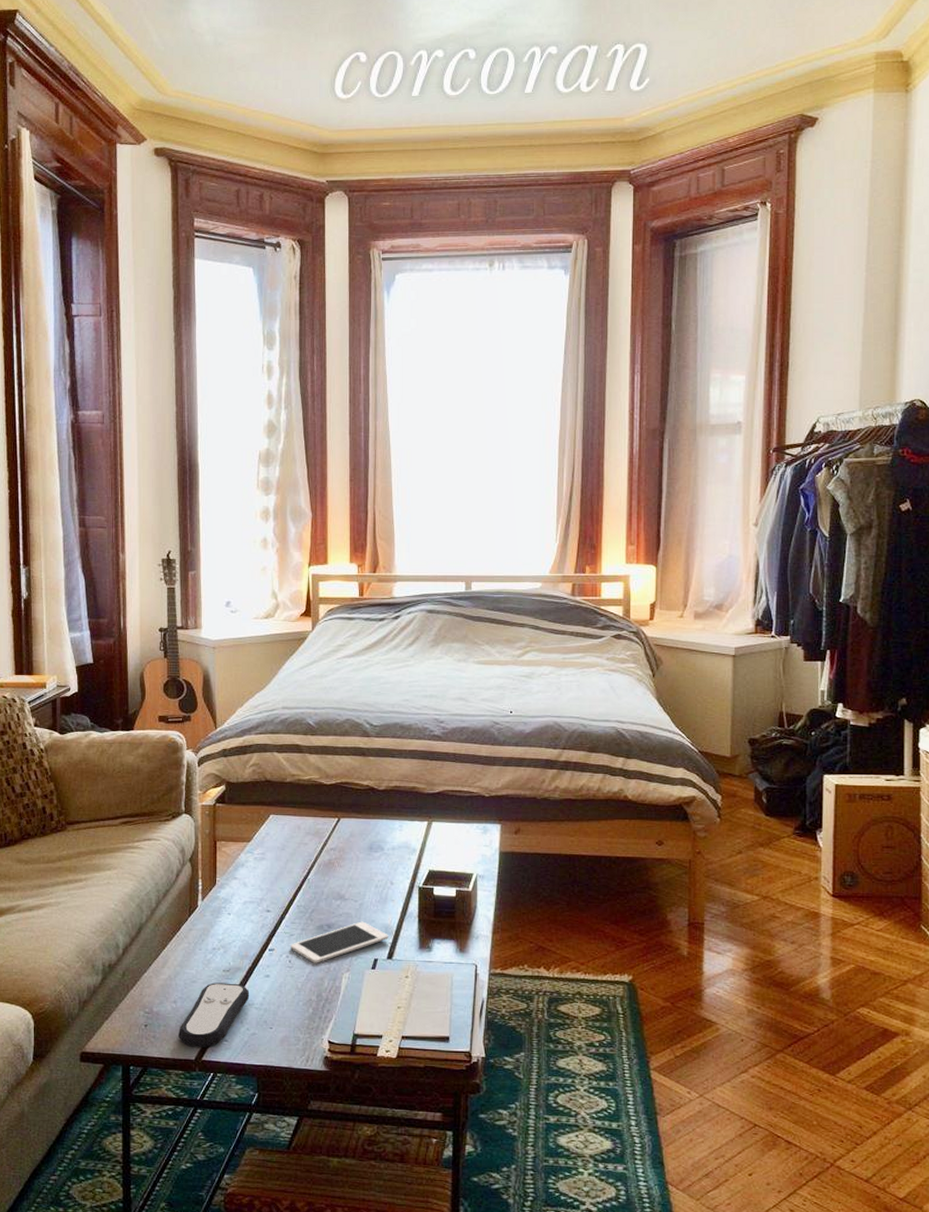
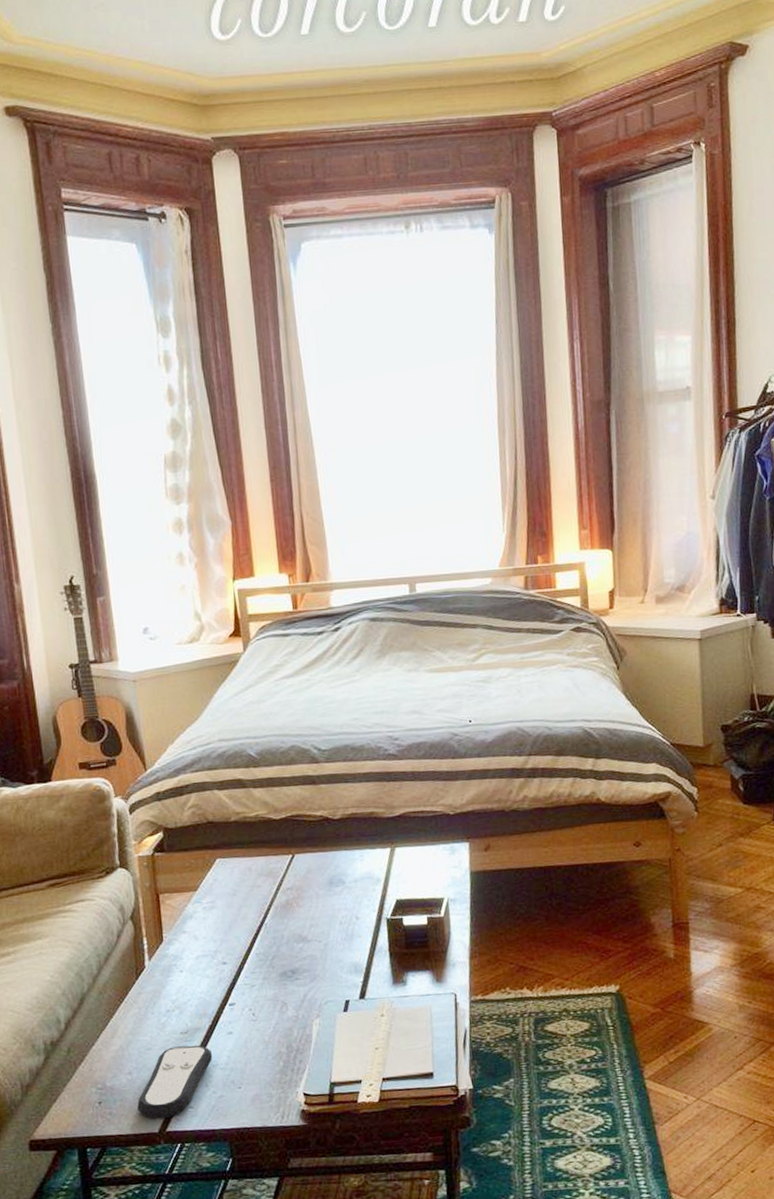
cell phone: present [291,921,389,963] -> none [253,962,359,1013]

